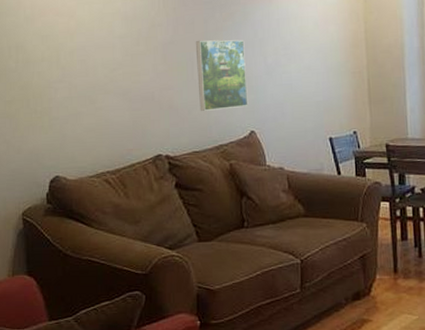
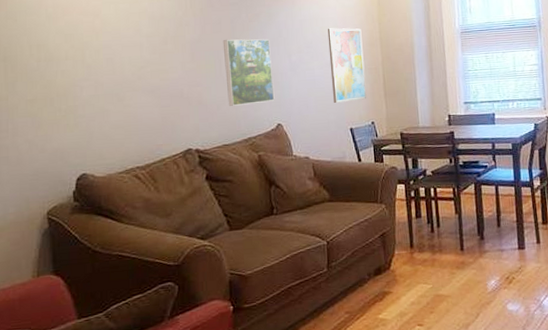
wall art: none [306,27,349,111] -> present [327,28,367,104]

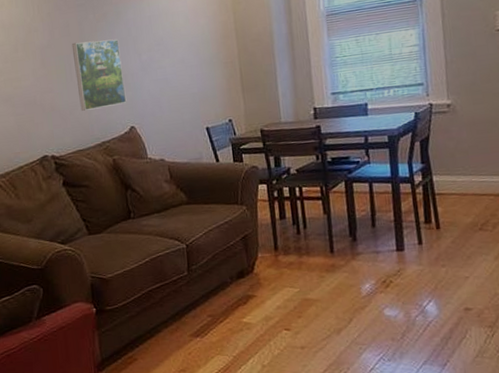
wall art: present [327,28,367,104] -> none [178,20,223,103]

